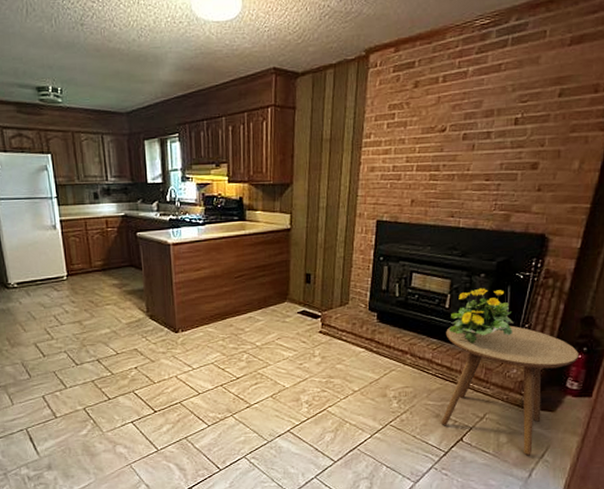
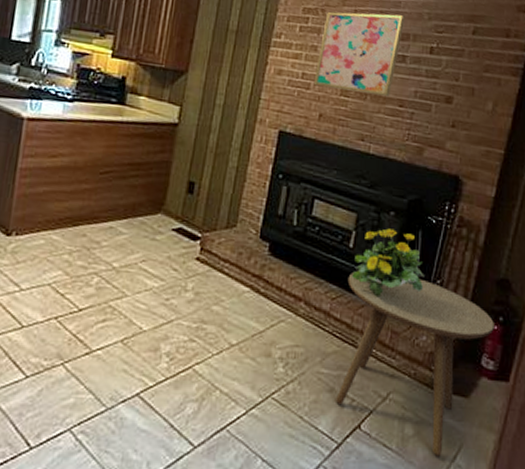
wall art: none [404,93,488,176] -> present [313,11,405,97]

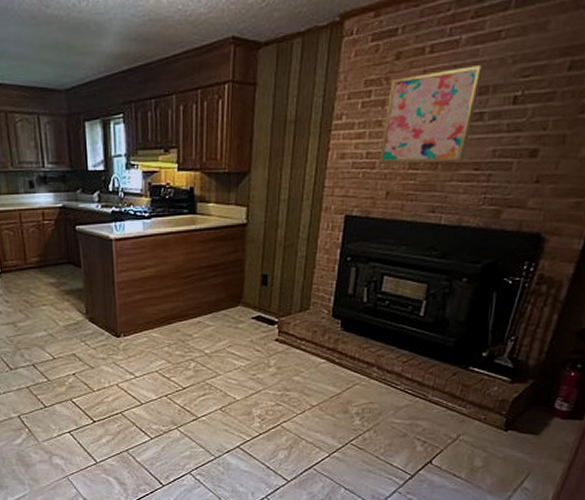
side table: present [336,273,494,457] -> none [409,337,571,482]
flowering plant: present [352,228,424,298] -> none [423,294,498,357]

